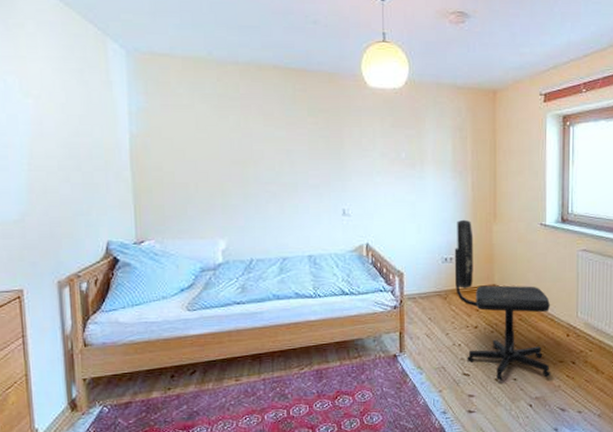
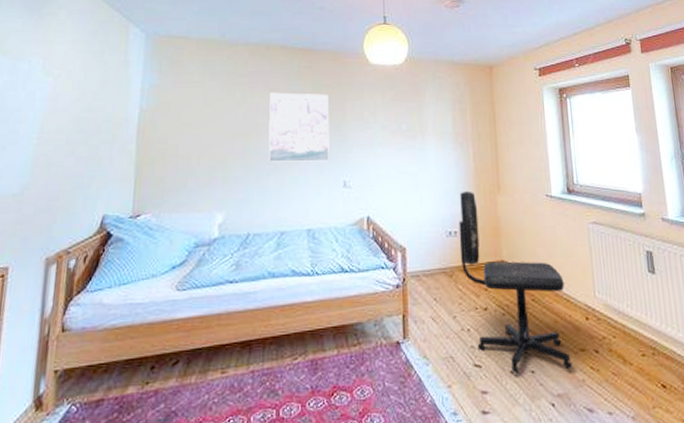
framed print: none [264,117,328,190] -> present [268,92,330,162]

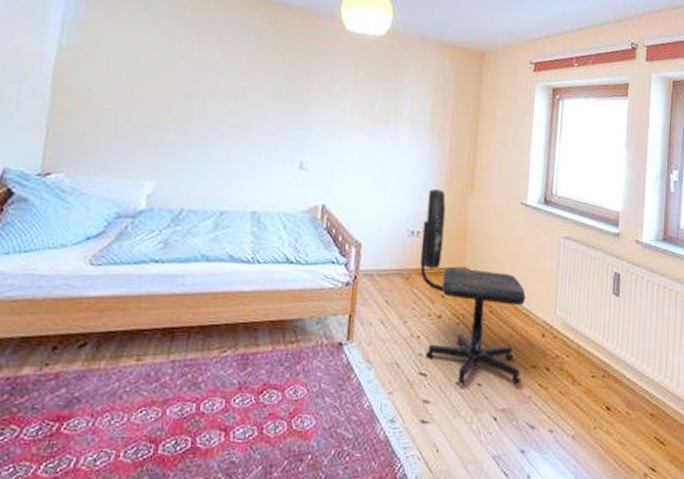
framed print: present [268,92,330,162] -> none [214,48,293,138]

